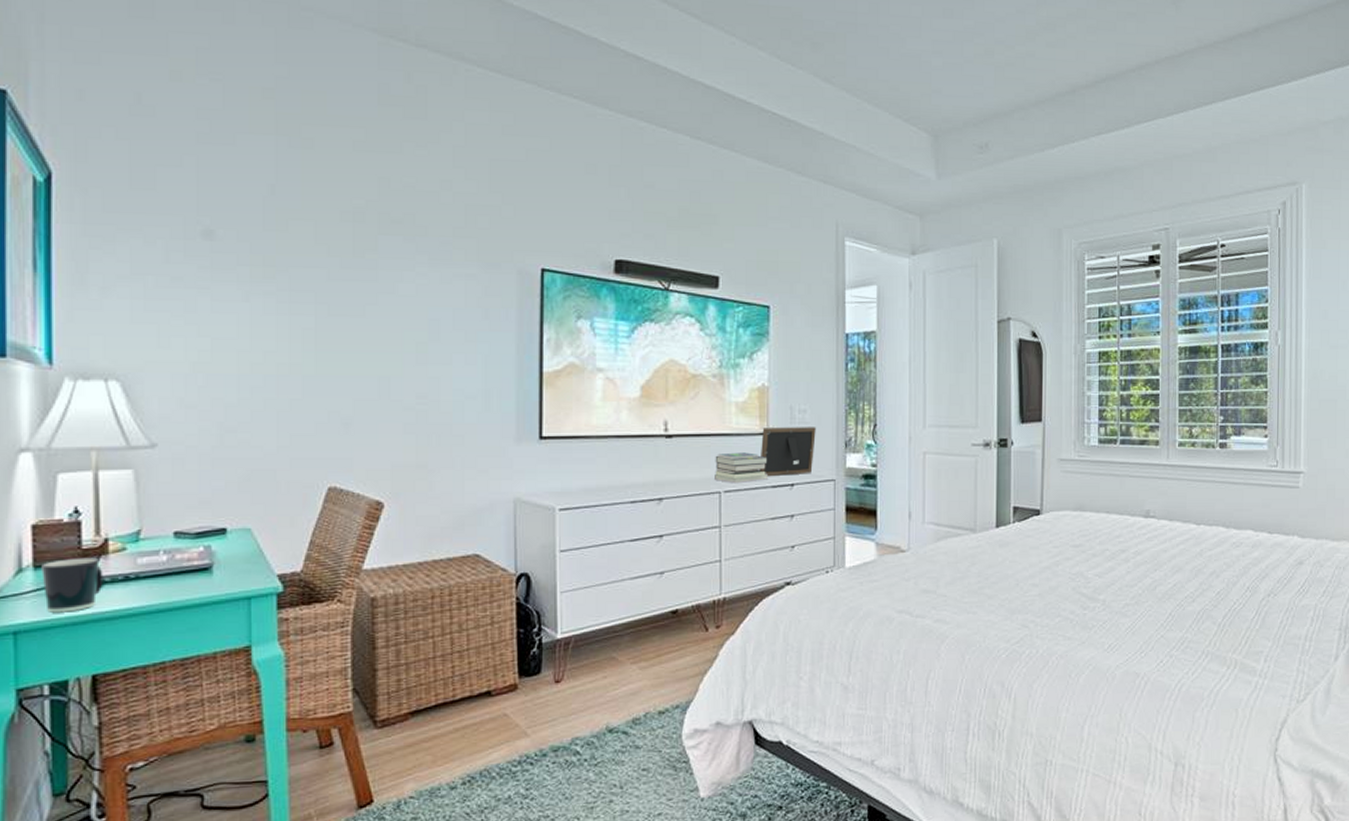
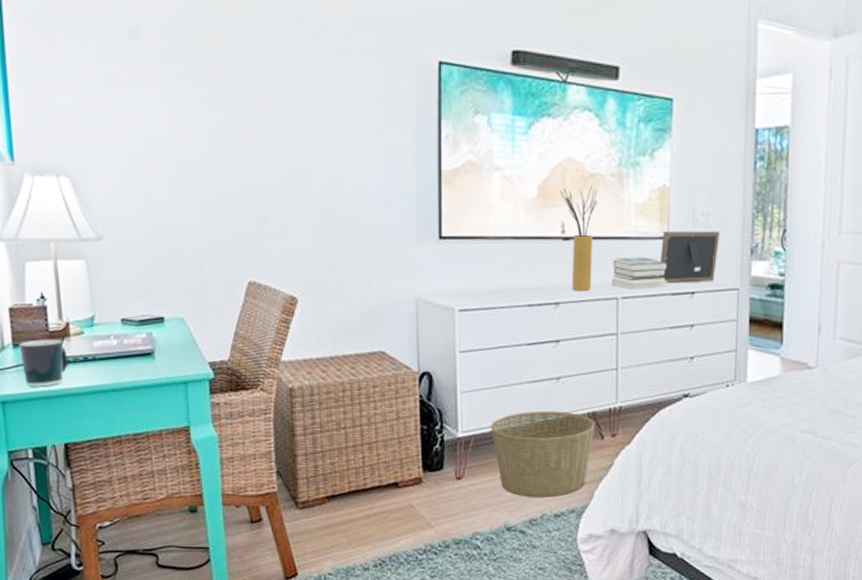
basket: none [593,606,700,696] -> present [491,411,596,498]
vase: none [663,386,700,487] -> present [560,186,598,292]

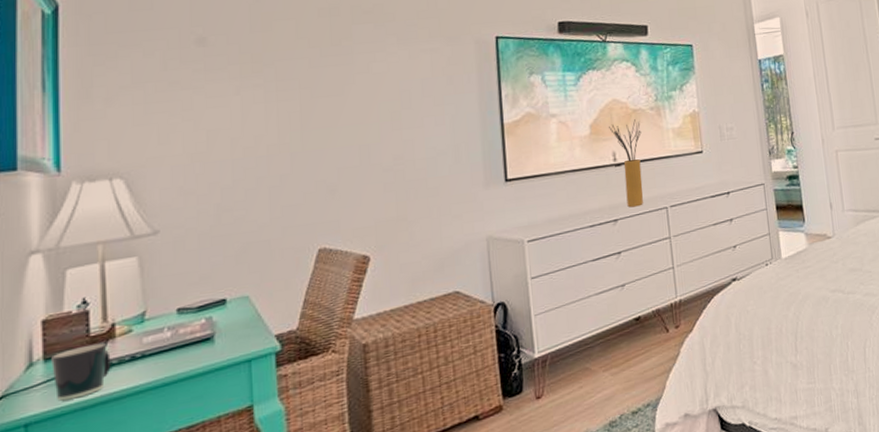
basket: present [491,411,596,498] -> none [566,313,661,402]
books: present [612,257,668,290] -> none [659,170,707,199]
picture frame: present [658,230,720,284] -> none [697,141,744,189]

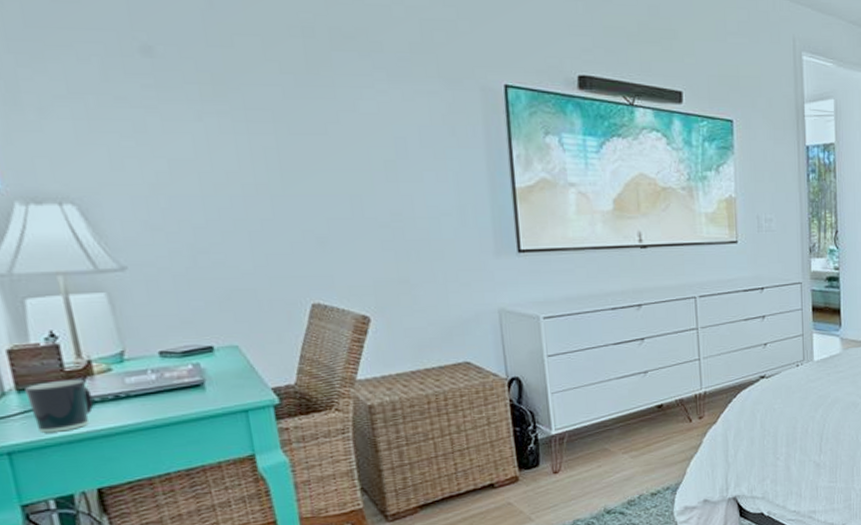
vase: present [609,119,643,208] -> none [635,198,671,293]

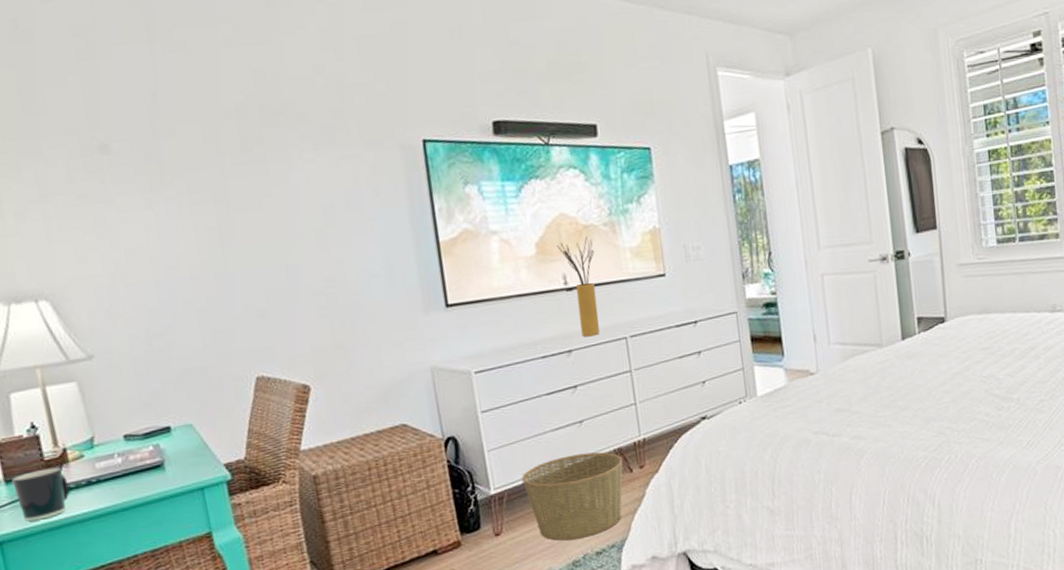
basket: none [584,401,684,481] -> present [522,452,624,541]
vase: none [635,198,671,293] -> present [557,237,600,337]

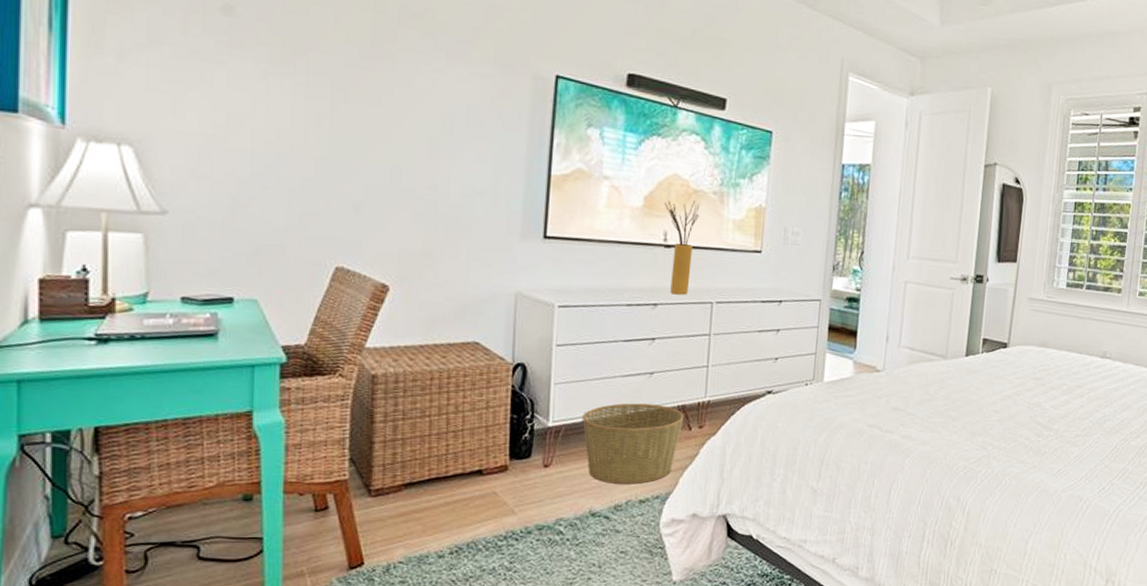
mug: present [11,467,70,522] -> none [47,314,109,366]

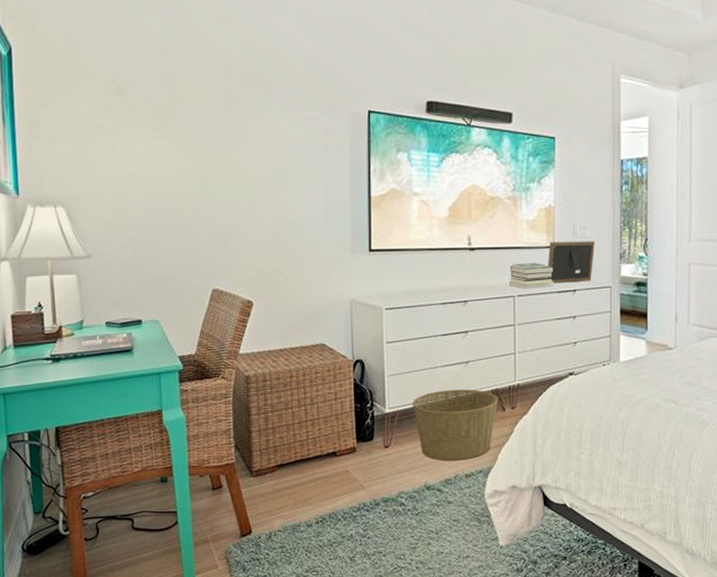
vase: present [665,201,699,295] -> none [467,207,497,292]
books: none [708,266,760,296] -> present [510,263,554,289]
picture frame: none [751,246,807,293] -> present [547,241,595,284]

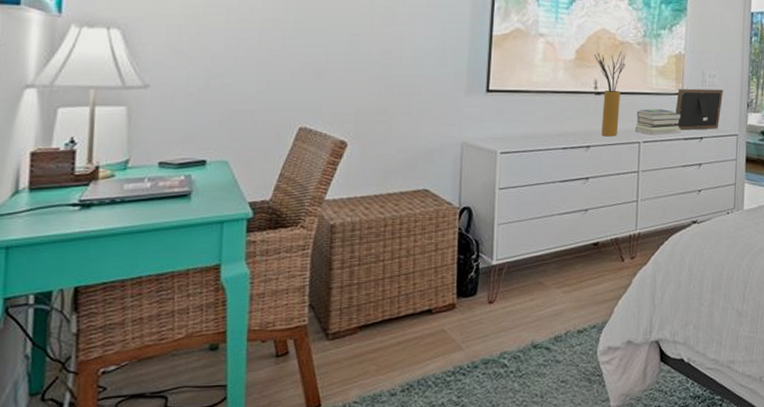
basket: present [413,389,498,461] -> none [524,239,617,316]
vase: none [467,207,497,292] -> present [594,51,626,137]

